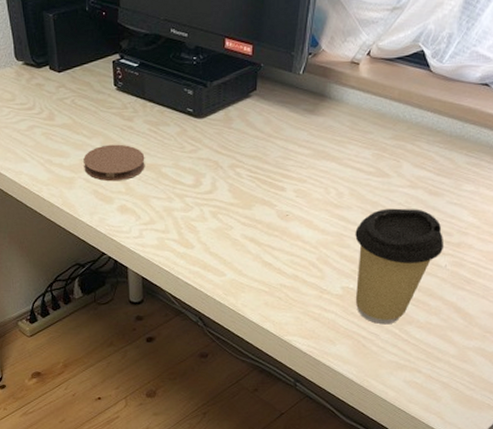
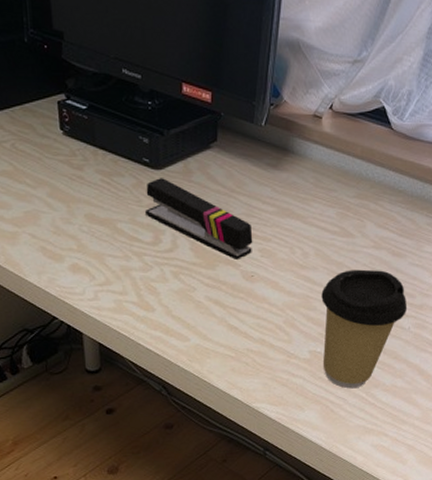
coaster: present [83,144,145,182] -> none [28,195,99,238]
stapler: none [188,126,289,200] -> present [146,178,253,260]

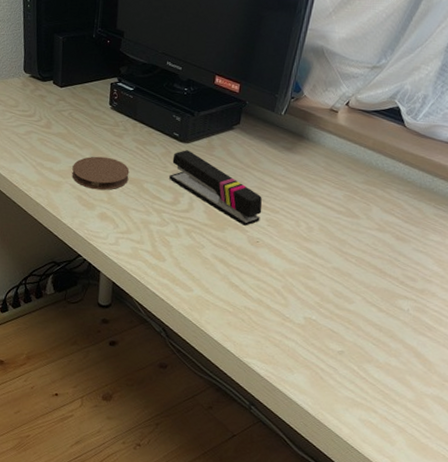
coaster: none [28,195,99,238] -> present [72,156,130,191]
coffee cup: present [321,269,408,389] -> none [317,247,408,360]

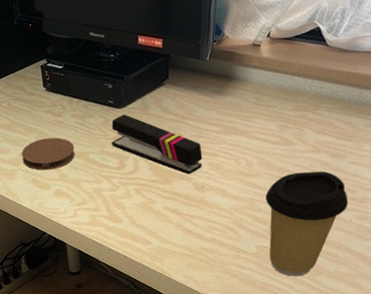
coffee cup: none [317,247,408,360] -> present [265,171,349,277]

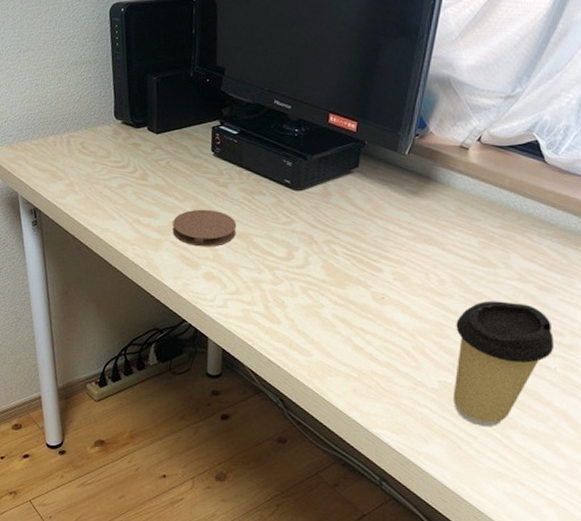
stapler: present [111,114,203,174] -> none [282,198,387,281]

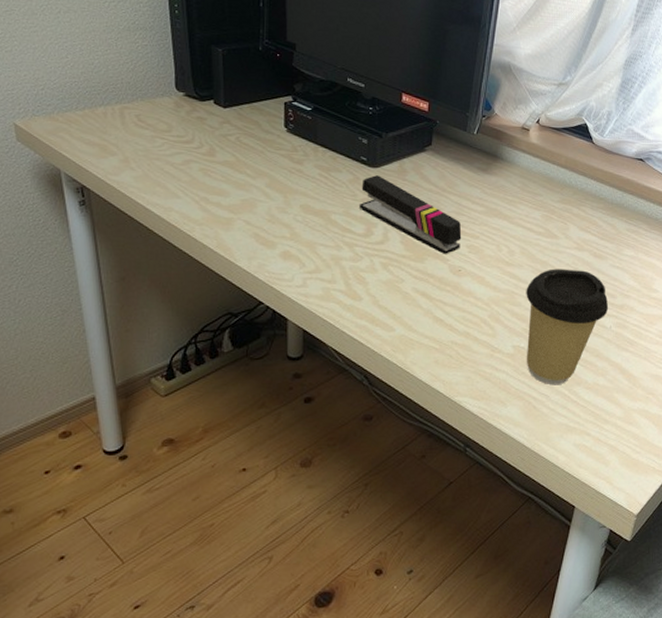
coaster: present [172,209,237,247] -> none [245,186,314,226]
stapler: none [282,198,387,281] -> present [360,175,462,254]

